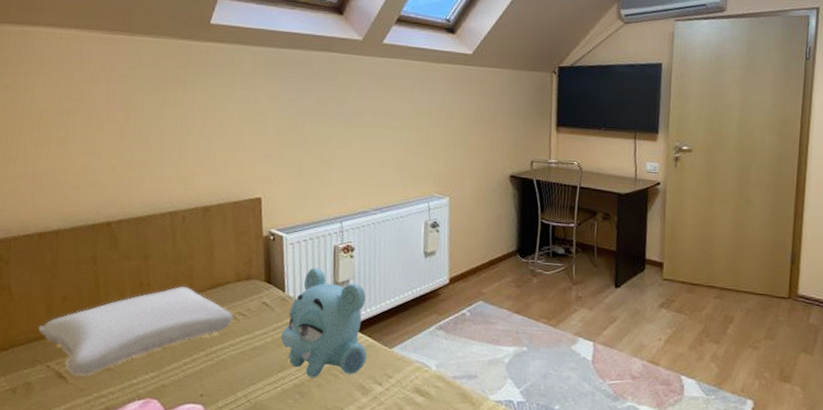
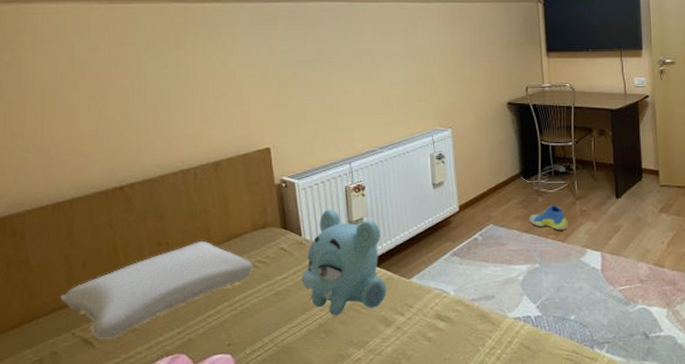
sneaker: none [521,287,562,316] -> present [529,205,568,231]

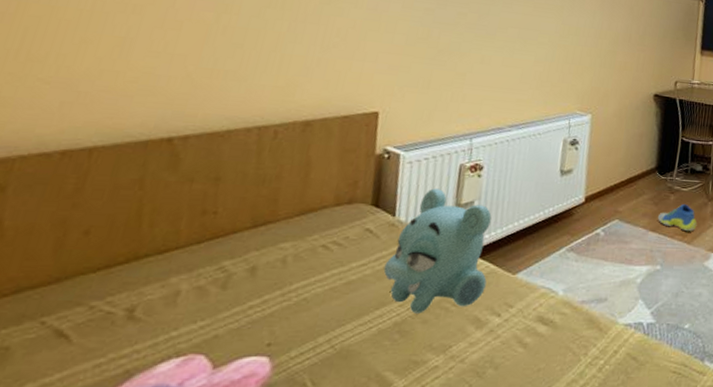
pillow: present [61,240,254,340] -> none [36,212,327,333]

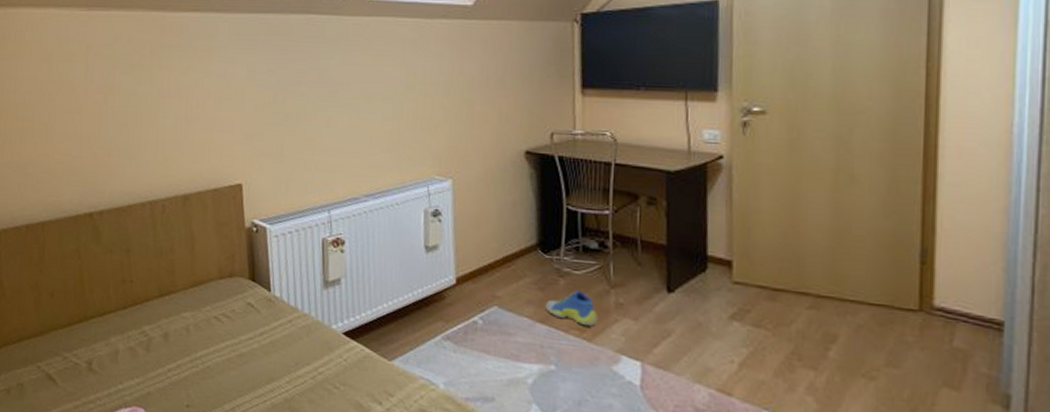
teddy bear: present [383,188,492,314] -> none [268,264,364,392]

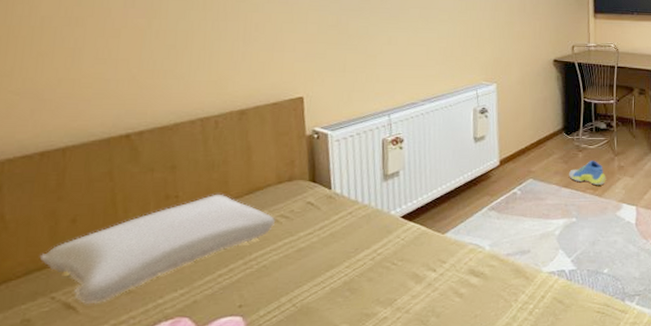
pillow: none [29,283,218,380] -> present [40,194,276,305]

